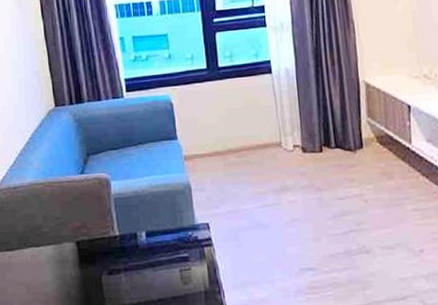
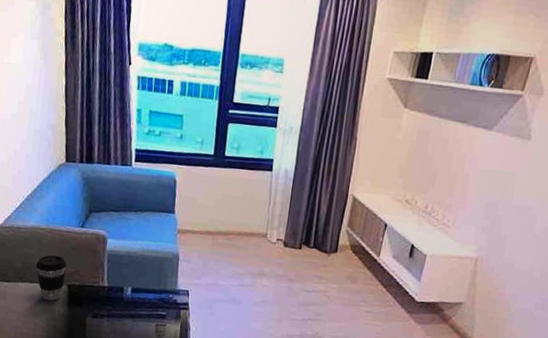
coffee cup: none [39,211,72,265] -> present [36,255,67,301]

